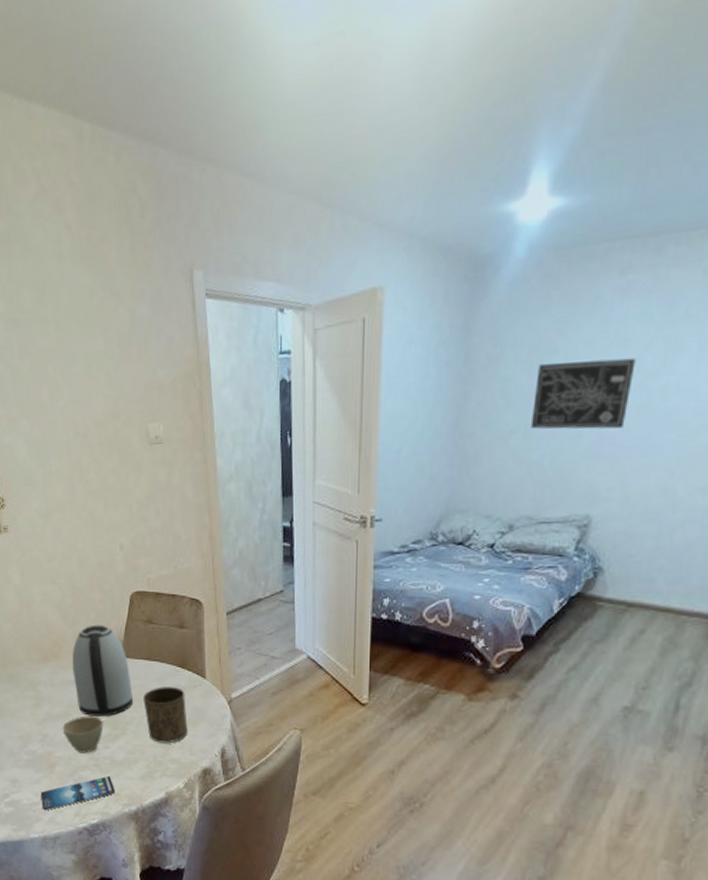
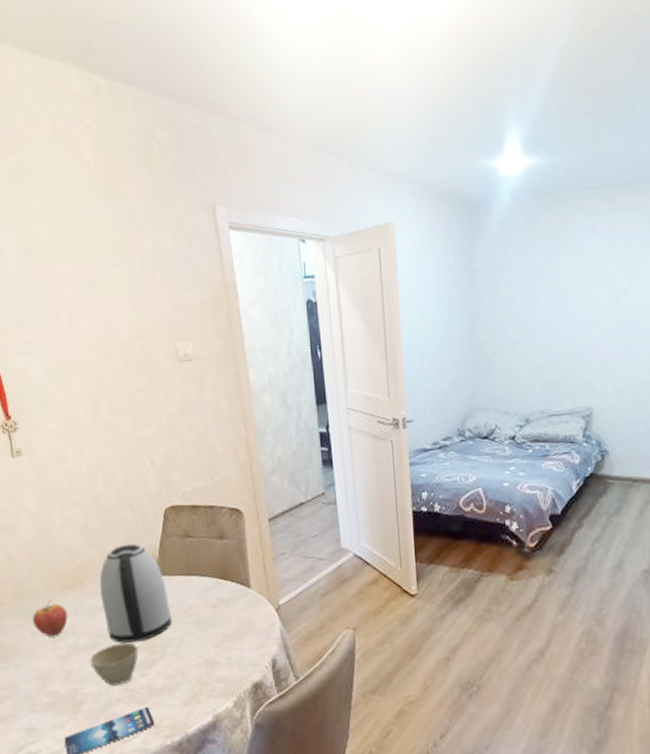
fruit: none [15,669,45,703] -> present [32,600,68,637]
cup: present [143,687,188,744] -> none [183,600,234,662]
wall art: present [530,358,636,429] -> none [531,279,608,338]

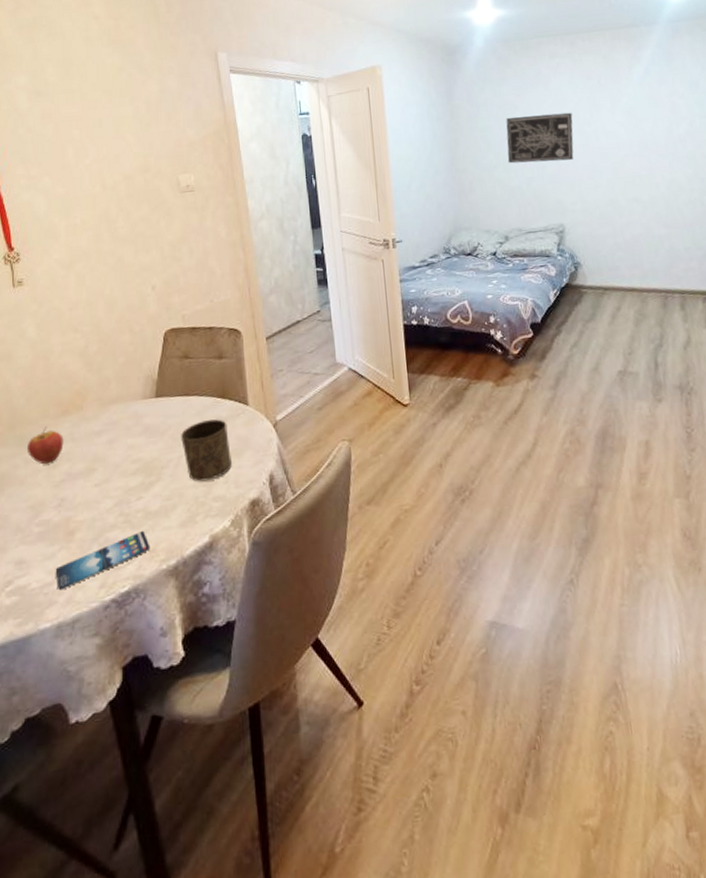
cup: present [90,642,139,686] -> none [85,466,135,512]
kettle: present [99,544,173,644] -> none [97,367,170,467]
cup: none [183,600,234,662] -> present [181,419,232,482]
wall art: none [531,279,608,338] -> present [506,112,574,164]

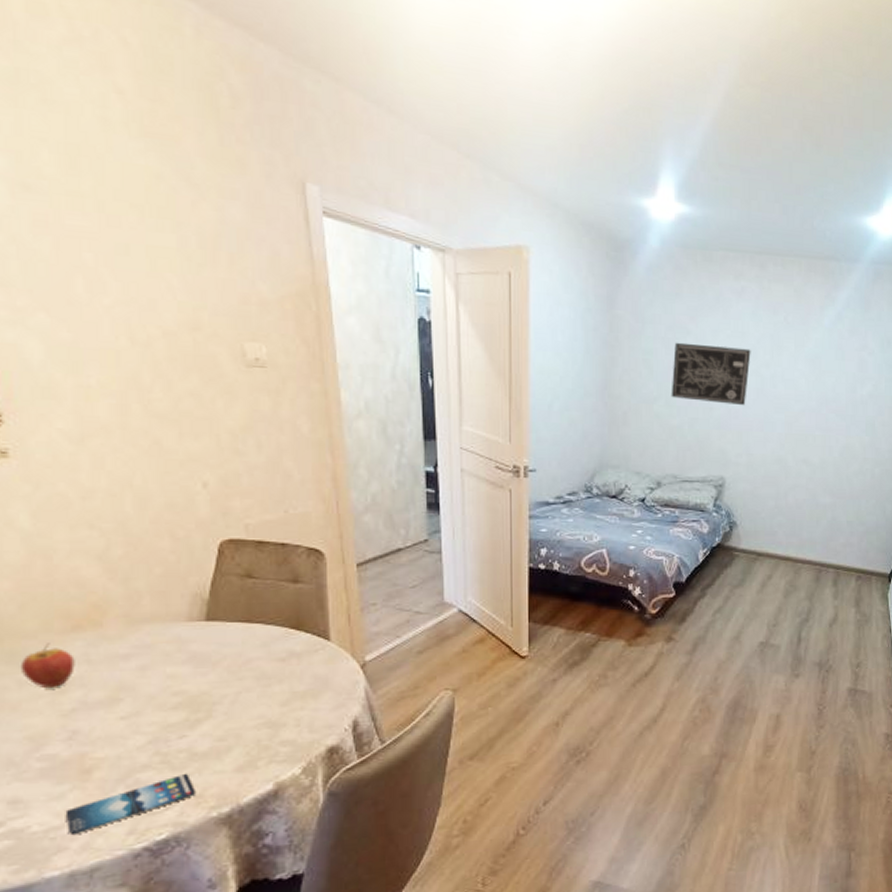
cup: present [181,419,232,482] -> none [240,653,306,723]

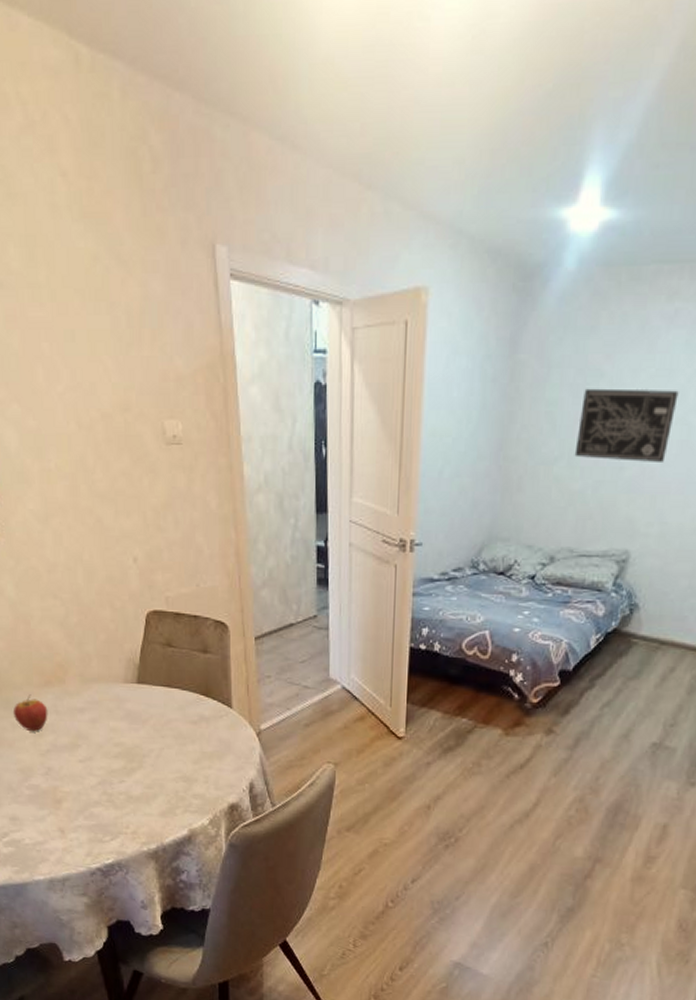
smartphone: present [65,773,197,836] -> none [45,812,132,851]

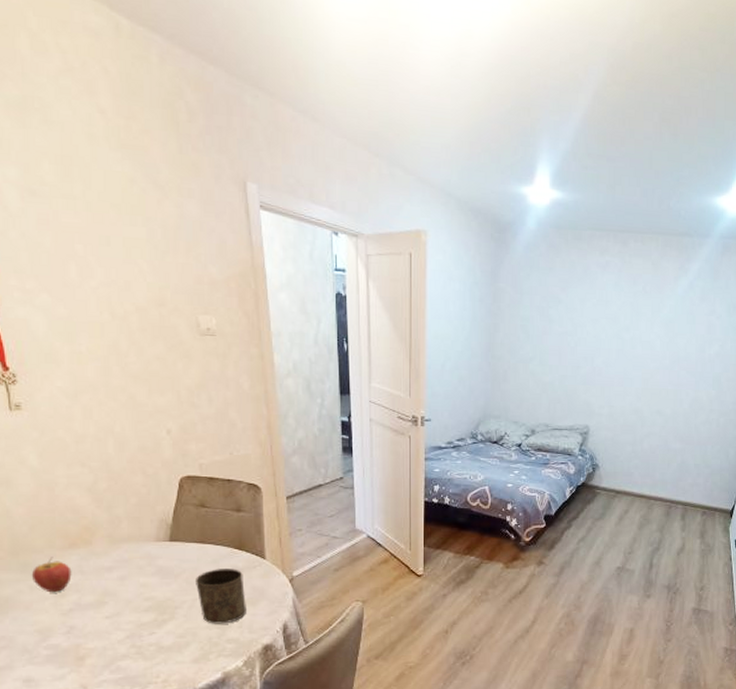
cup: none [163,716,212,778] -> present [196,569,246,624]
wall art: present [574,388,679,462] -> none [544,310,613,364]

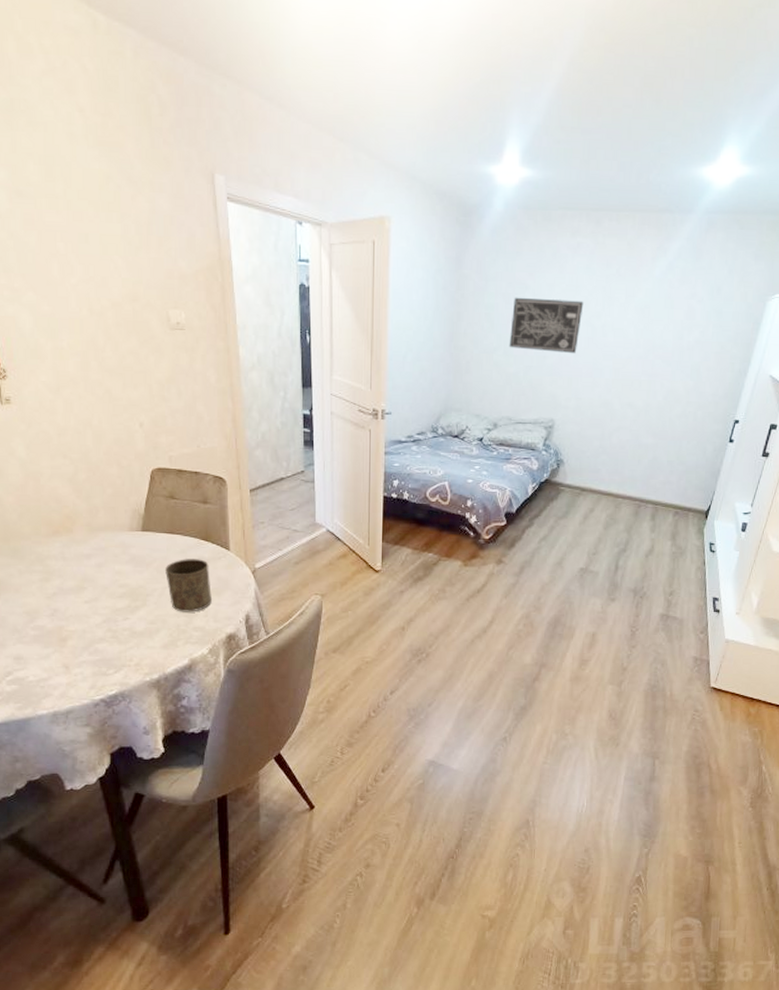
fruit: present [31,557,72,593] -> none [20,543,55,577]
wall art: none [544,310,613,364] -> present [509,297,584,353]

